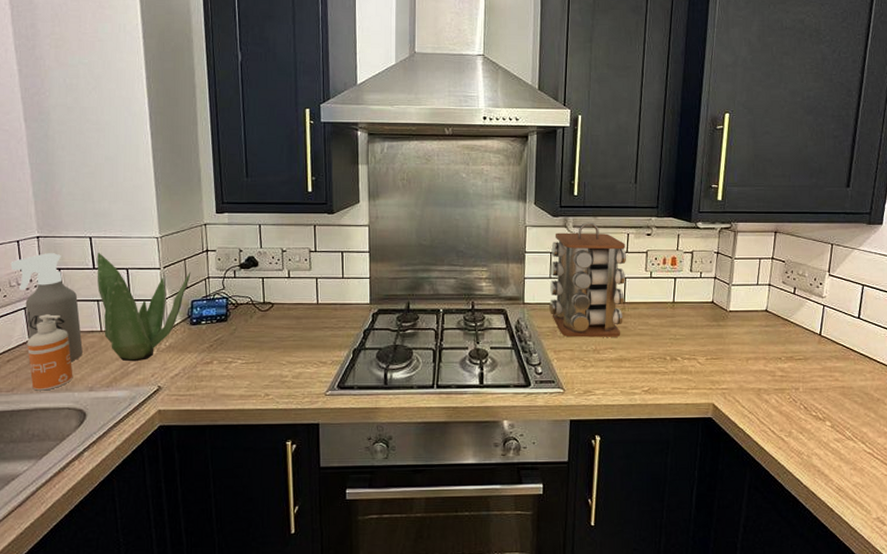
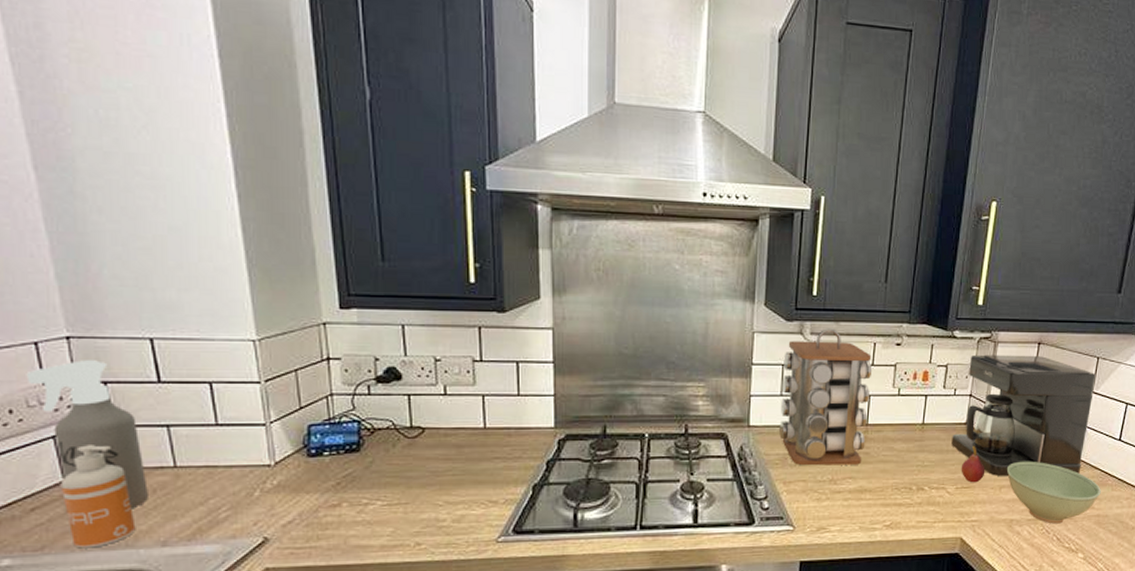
plant: present [97,253,191,362] -> none [163,361,306,507]
coffee maker: none [700,242,832,349] -> present [951,354,1097,476]
fruit: none [710,322,732,355] -> present [961,446,985,483]
bowl: none [752,336,844,394] -> present [1006,461,1101,524]

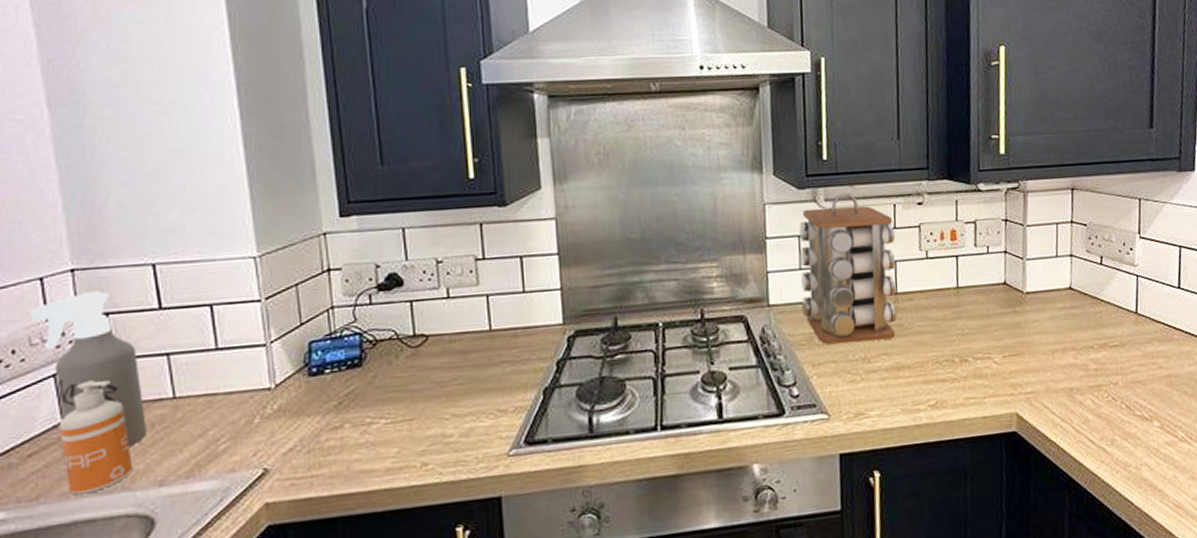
coffee maker: present [951,354,1097,476] -> none [991,202,1142,340]
fruit: present [961,446,985,483] -> none [1005,308,1034,350]
bowl: present [1006,461,1101,524] -> none [1056,319,1168,390]

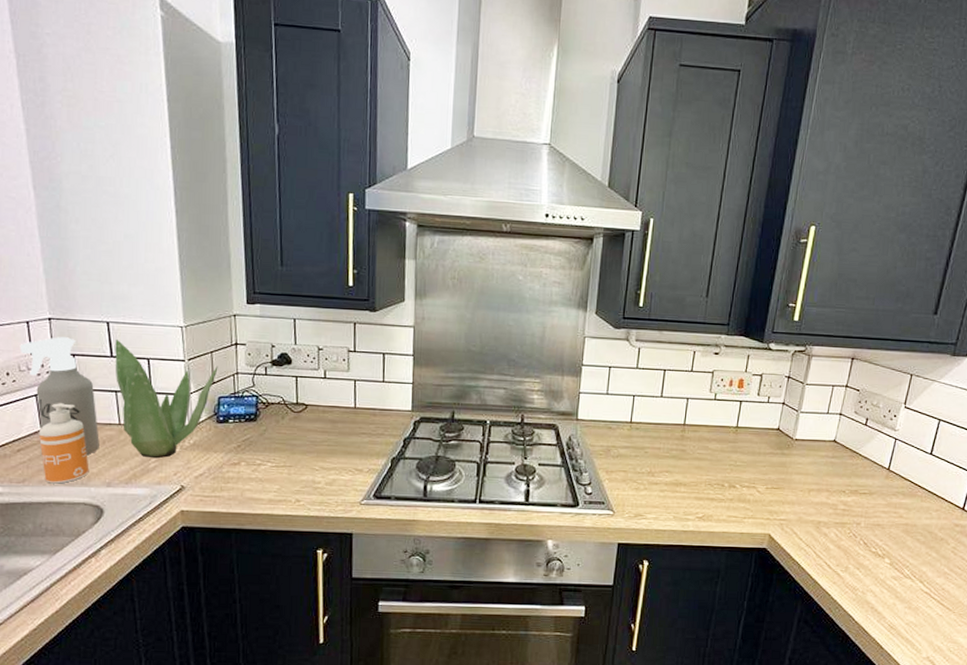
plant: none [165,285,306,438] -> present [115,340,218,459]
spice rack: present [799,192,897,345] -> none [604,336,691,460]

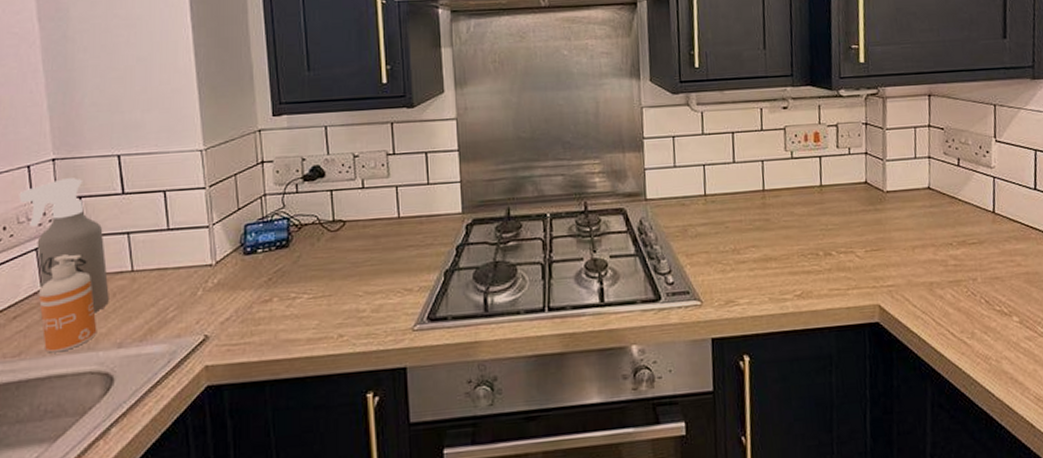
plant: present [115,340,218,459] -> none [127,174,243,307]

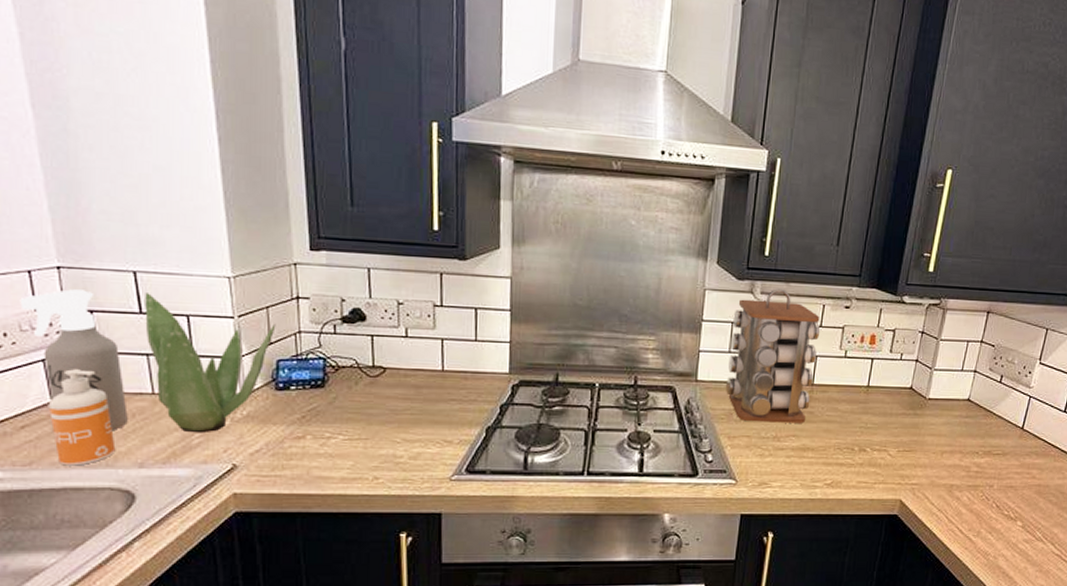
plant: none [127,174,243,307] -> present [145,293,276,434]
spice rack: none [673,97,765,237] -> present [726,288,820,423]

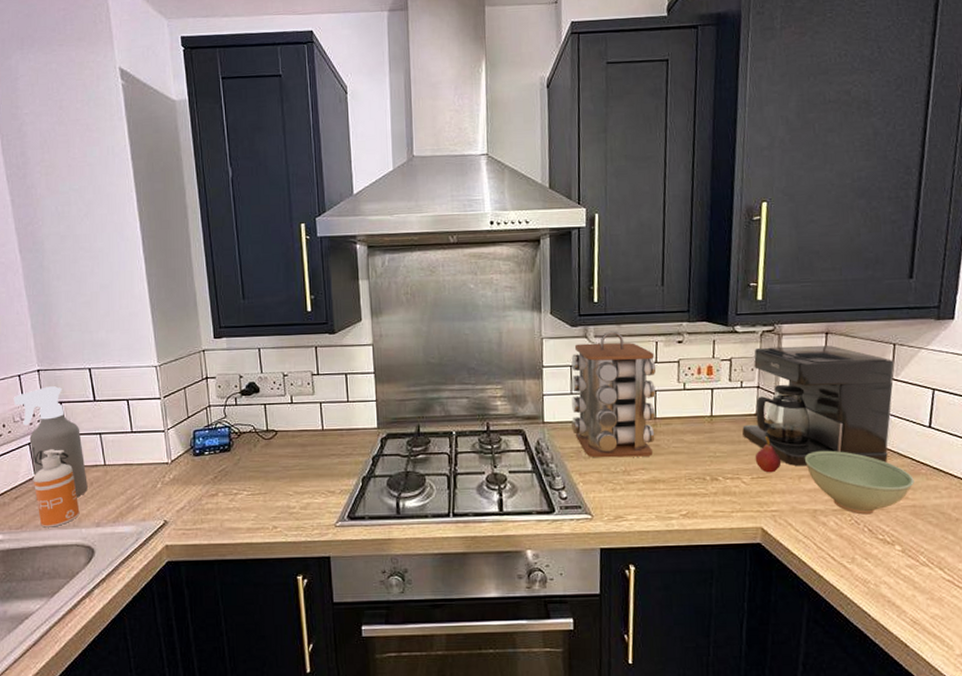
plant: present [145,293,276,434] -> none [97,384,192,496]
coffee maker: none [895,320,1045,443] -> present [742,345,895,466]
fruit: none [903,411,928,447] -> present [755,437,782,473]
bowl: none [949,427,1043,491] -> present [804,450,914,515]

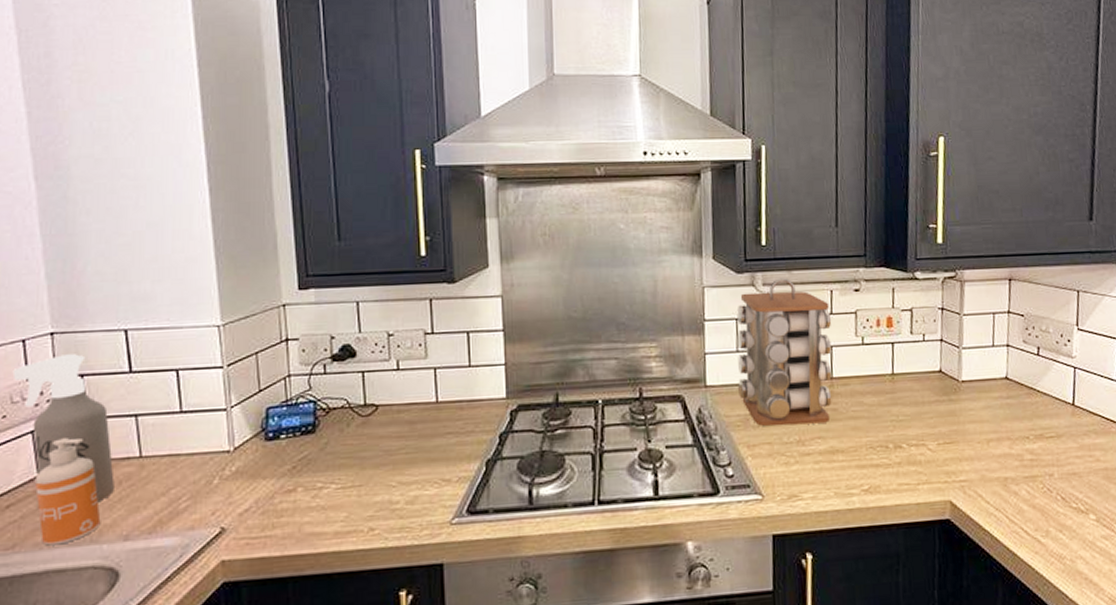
coffee maker: present [742,345,895,466] -> none [926,293,1080,428]
fruit: present [755,437,782,473] -> none [940,396,969,438]
bowl: present [804,450,914,515] -> none [992,409,1105,481]

